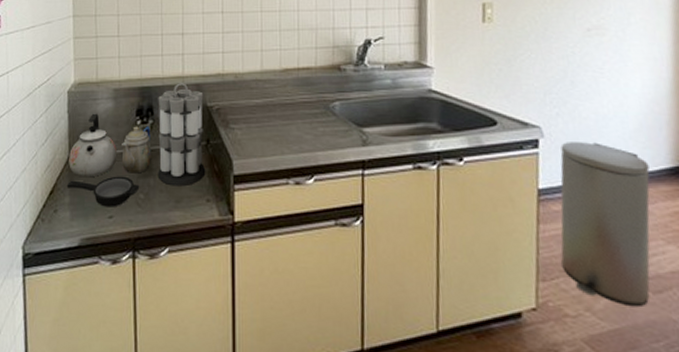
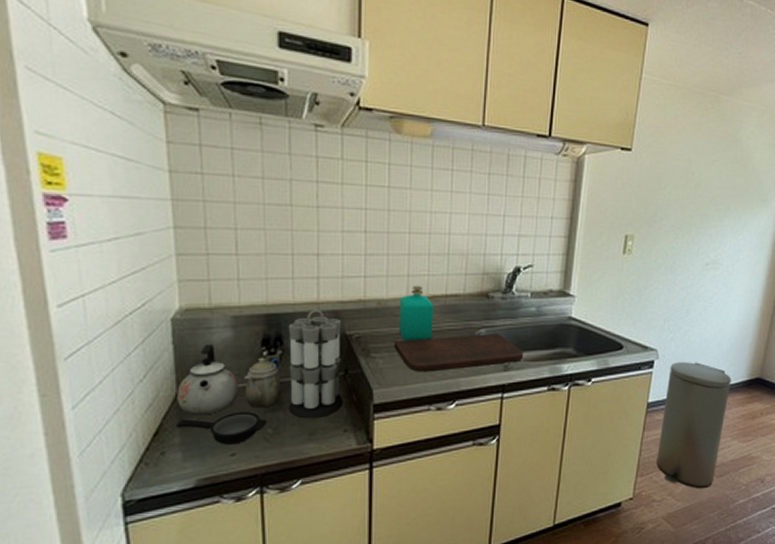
cutting board: none [251,105,383,145] -> present [394,333,524,372]
soap bottle: none [254,59,288,113] -> present [398,285,434,341]

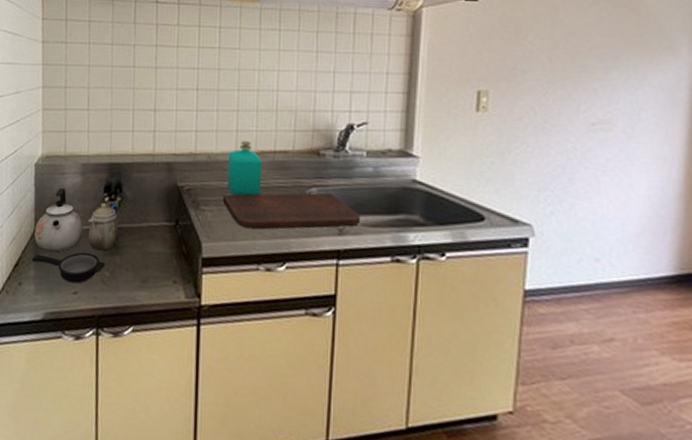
spice rack: present [288,310,344,419] -> none [124,161,174,267]
pedal bin: present [657,362,731,489] -> none [544,242,649,418]

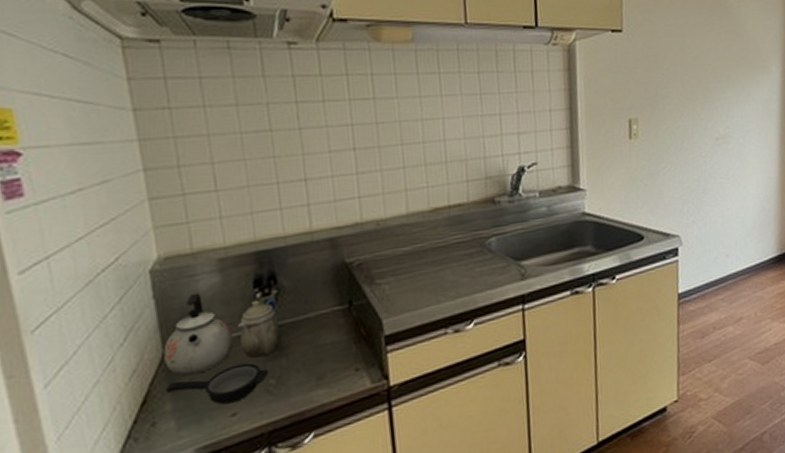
cutting board: present [222,193,361,229] -> none [399,239,541,294]
soap bottle: present [227,140,262,197] -> none [400,199,440,261]

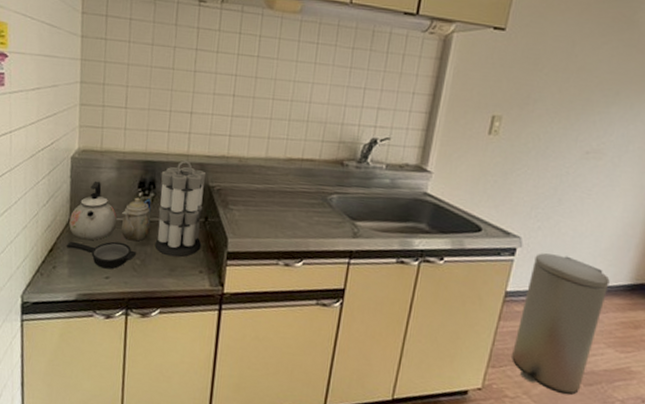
spice rack: none [281,239,351,363] -> present [155,160,206,257]
pedal bin: none [695,243,762,380] -> present [512,253,610,395]

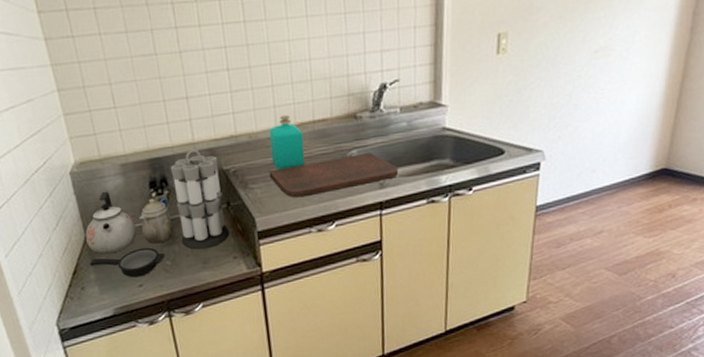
cutting board: none [250,196,374,231] -> present [269,152,399,198]
soap bottle: none [255,147,290,199] -> present [270,114,306,170]
pedal bin: present [512,253,610,395] -> none [550,159,631,288]

